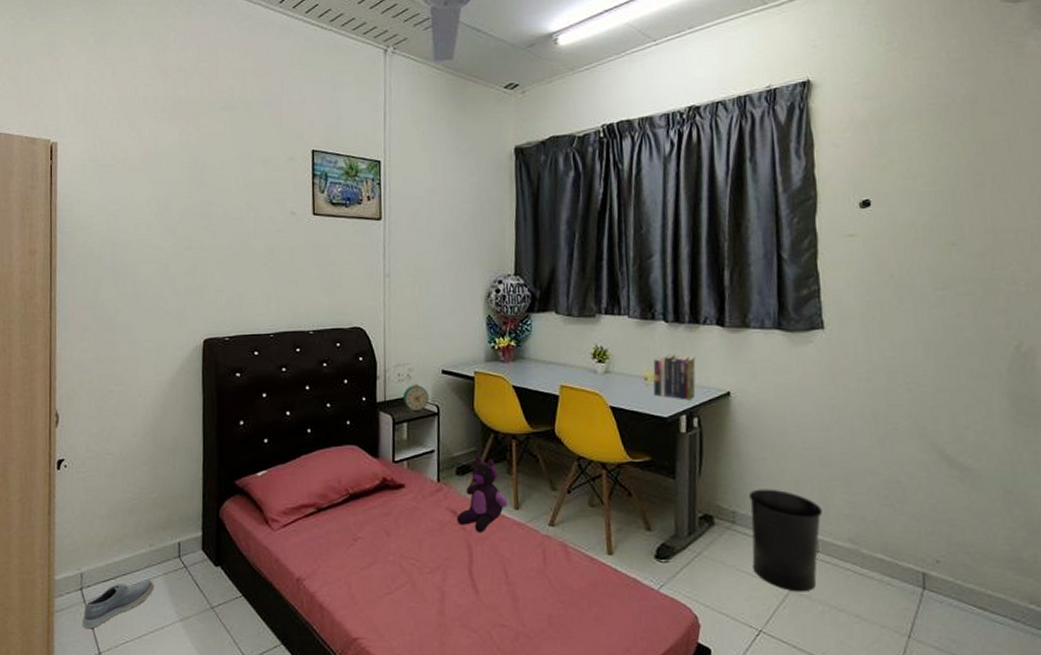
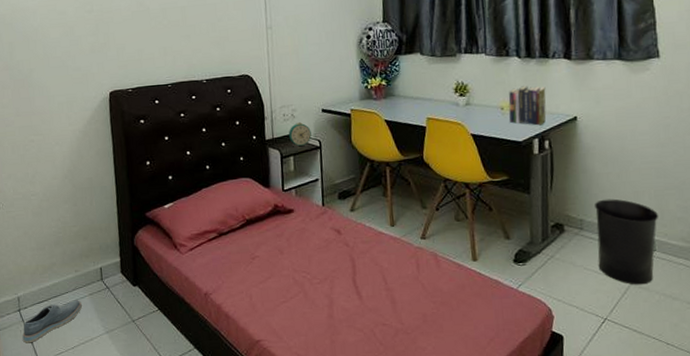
stuffed animal: present [456,456,508,533] -> none [340,182,385,248]

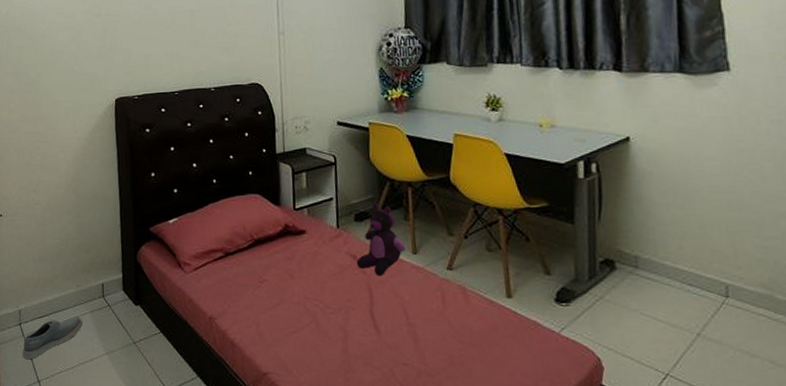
alarm clock: present [288,122,312,146] -> none [300,135,326,161]
stuffed animal: none [340,182,385,248] -> present [356,203,406,277]
books: present [508,86,546,126] -> none [548,100,593,146]
waste bin: present [595,199,659,285] -> none [652,233,733,337]

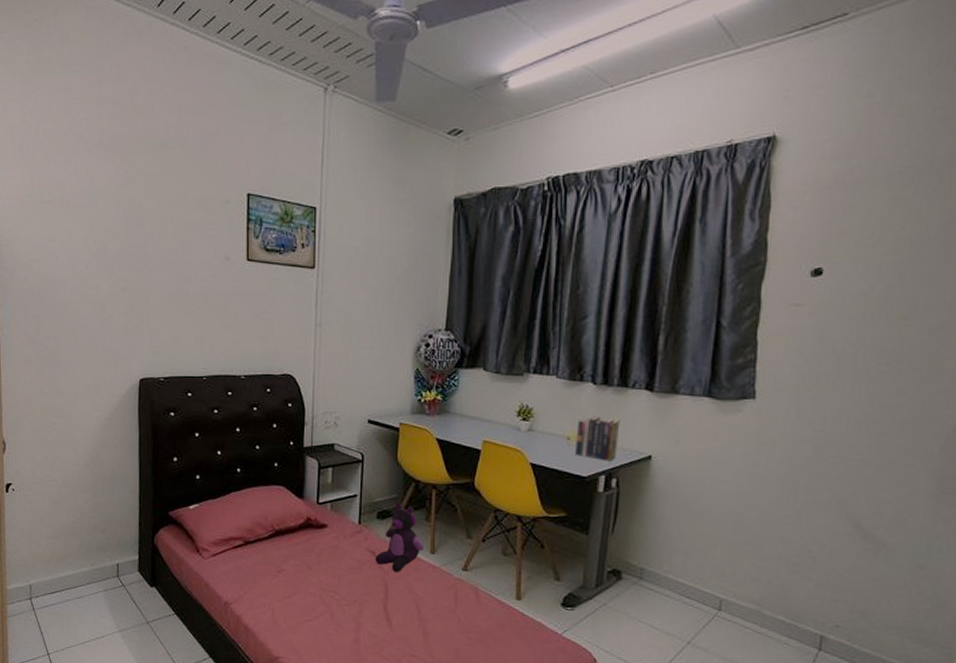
shoe: present [22,317,84,360] -> none [32,594,97,633]
books: none [548,100,593,146] -> present [574,416,620,462]

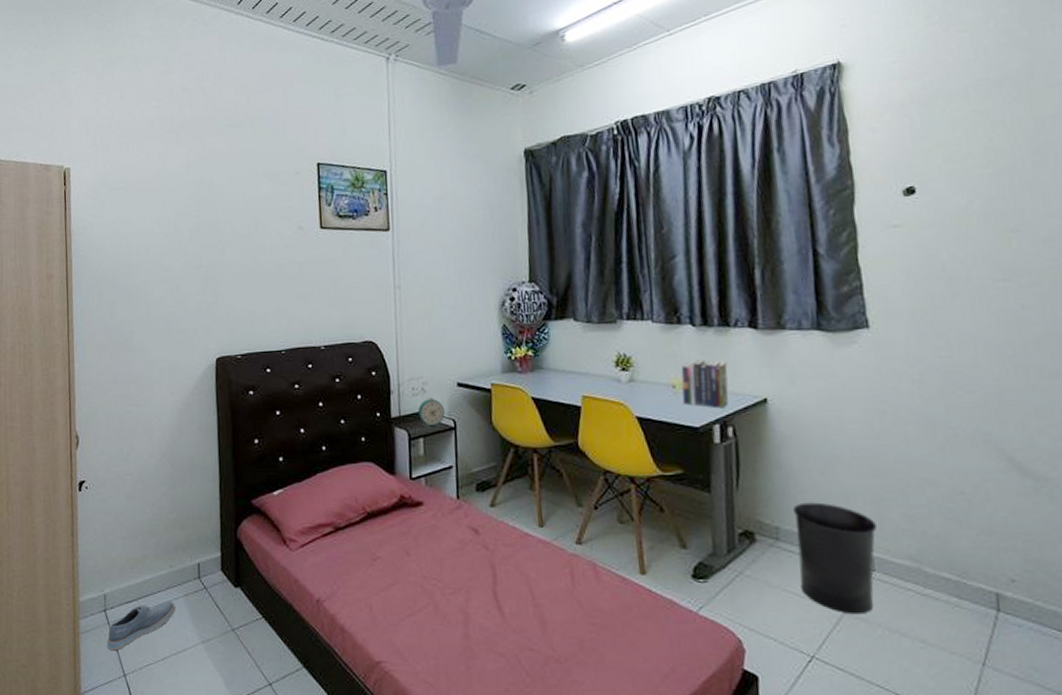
shoe: none [32,594,97,633] -> present [107,601,177,651]
alarm clock: none [328,432,354,457] -> present [417,398,445,426]
stuffed animal: present [375,502,425,573] -> none [478,471,532,552]
waste bin: none [654,549,731,645] -> present [793,502,878,615]

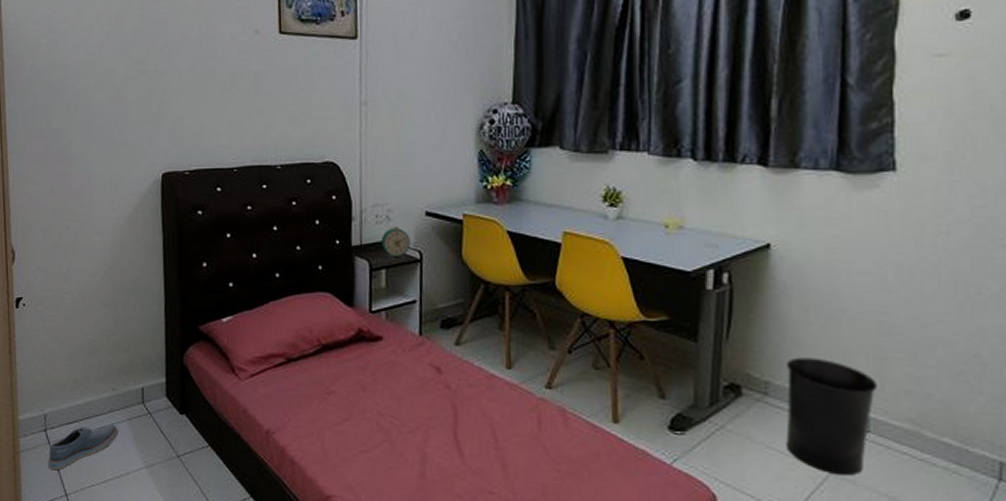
books: present [681,360,729,409] -> none [674,198,729,252]

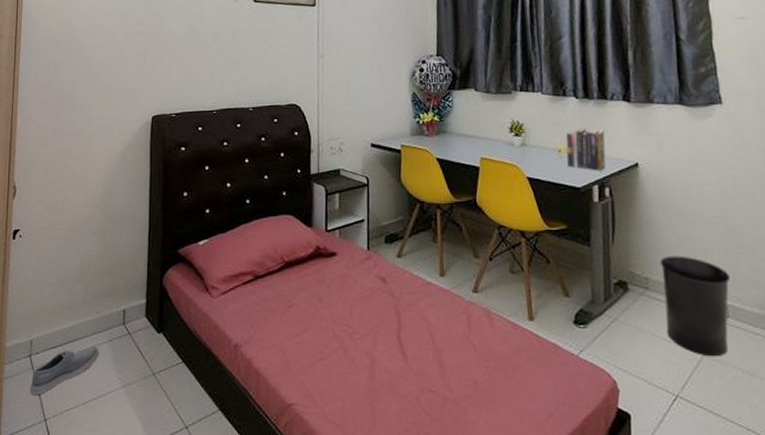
alarm clock: present [380,227,410,256] -> none [334,157,359,182]
books: none [674,198,729,252] -> present [566,128,606,171]

